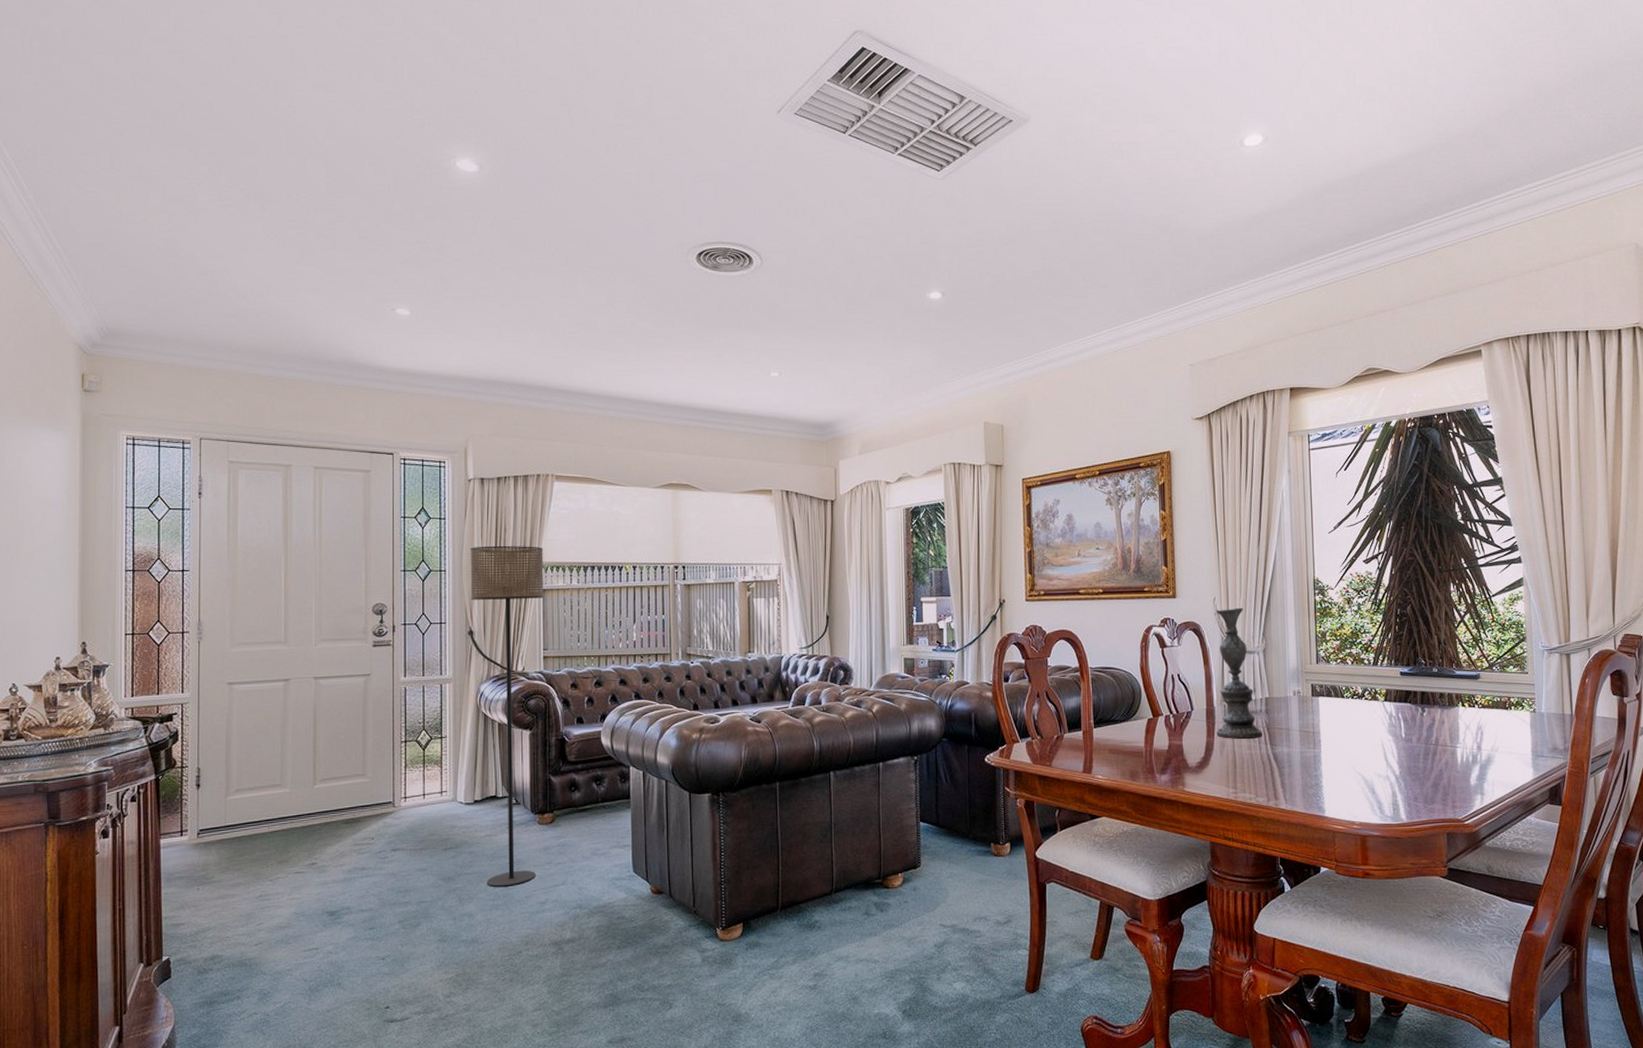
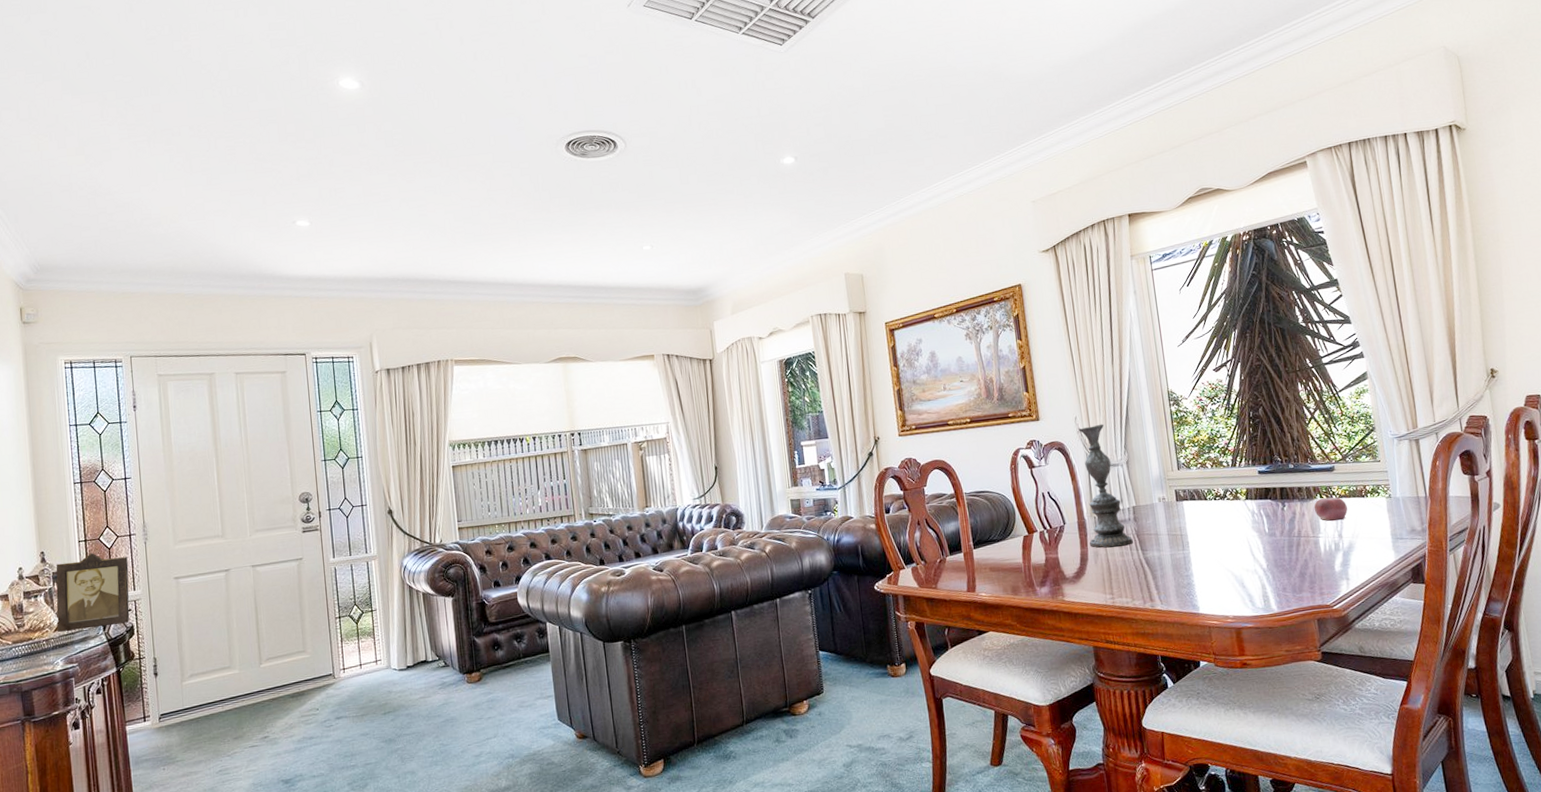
photo frame: none [93,648,178,732] -> present [56,553,130,633]
floor lamp: present [470,545,544,888] -> none [383,427,469,745]
fruit: none [1454,702,1490,731] -> present [1314,493,1348,521]

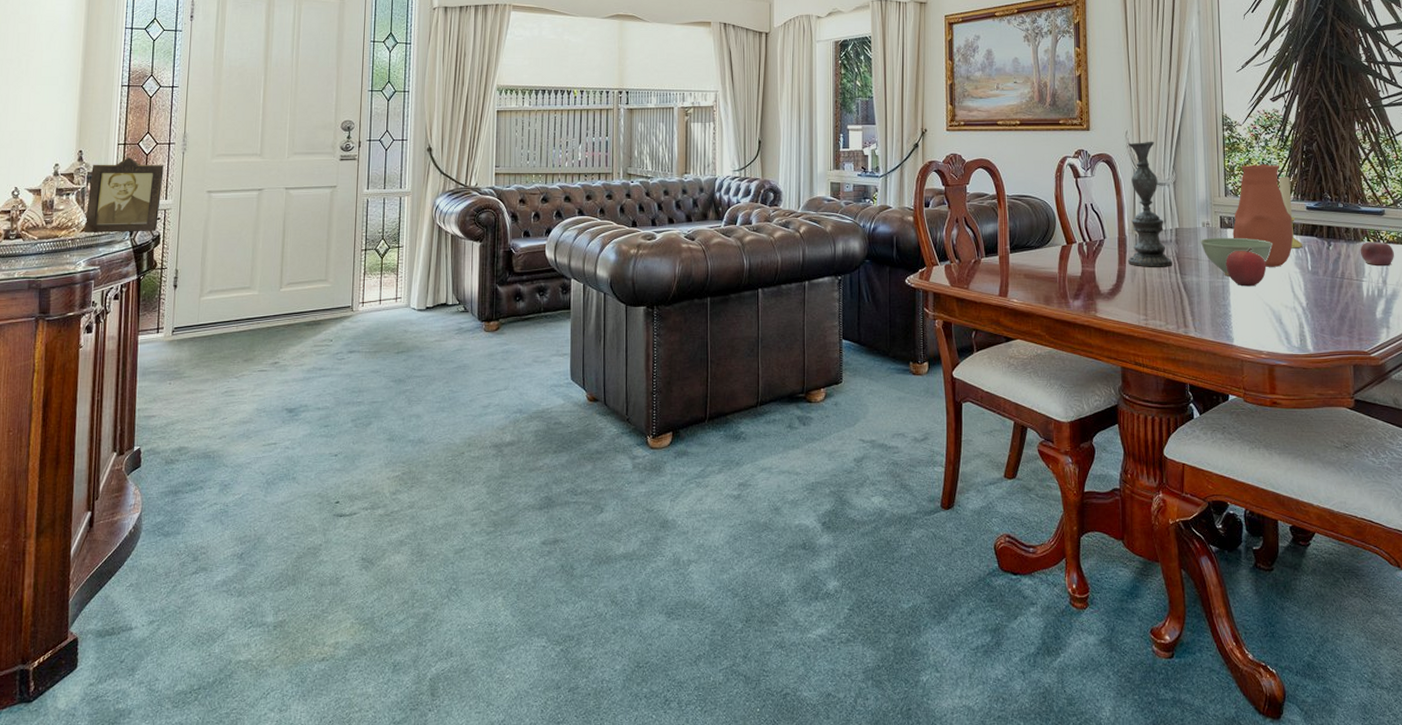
bowl: none [1158,508,1229,548] -> present [1200,237,1273,276]
fruit: none [1184,517,1225,555] -> present [1225,247,1267,287]
vase: none [1188,433,1249,534] -> present [1232,164,1294,267]
candle holder: none [1228,442,1258,514] -> present [1278,174,1303,248]

